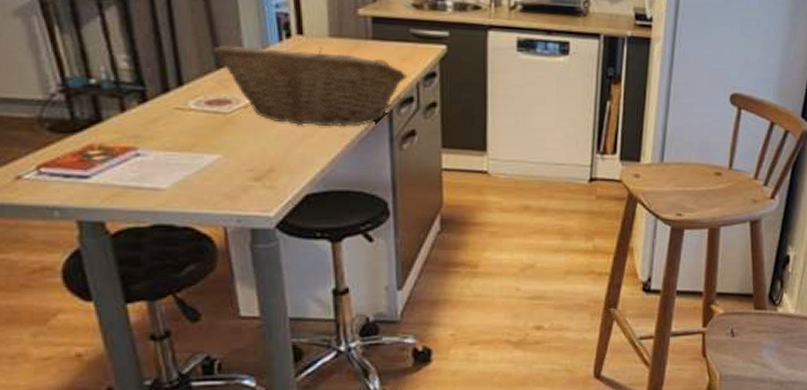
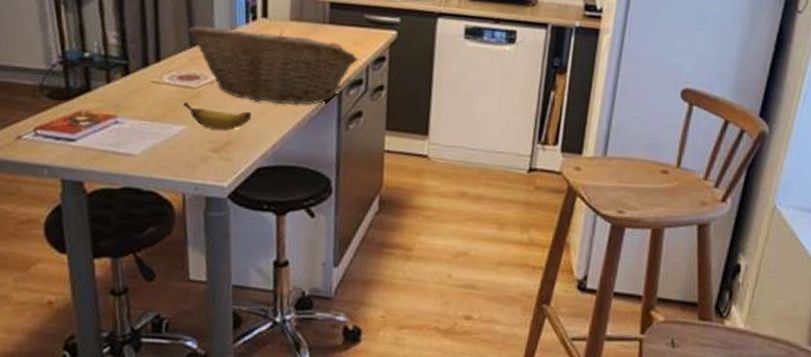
banana: none [215,129,295,157] -> present [183,102,252,131]

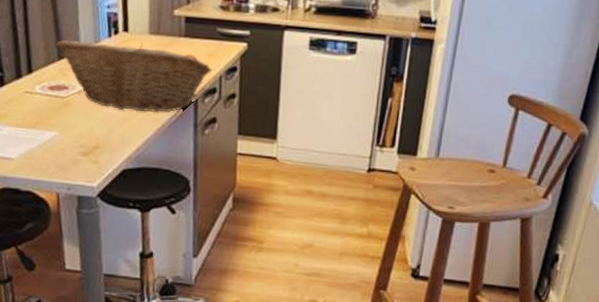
banana: present [183,102,252,131] -> none [54,111,117,136]

